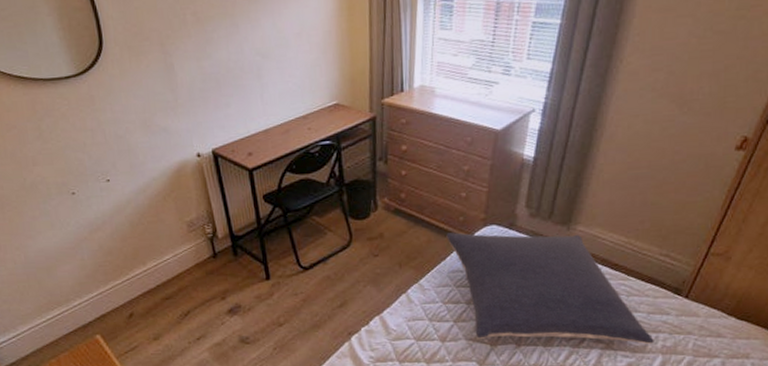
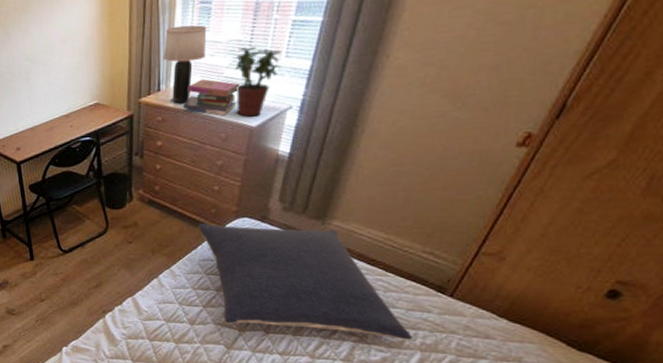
table lamp: none [405,22,450,106] -> present [163,25,207,104]
books: none [428,79,484,119] -> present [183,78,240,116]
potted plant: none [479,47,525,120] -> present [235,46,283,117]

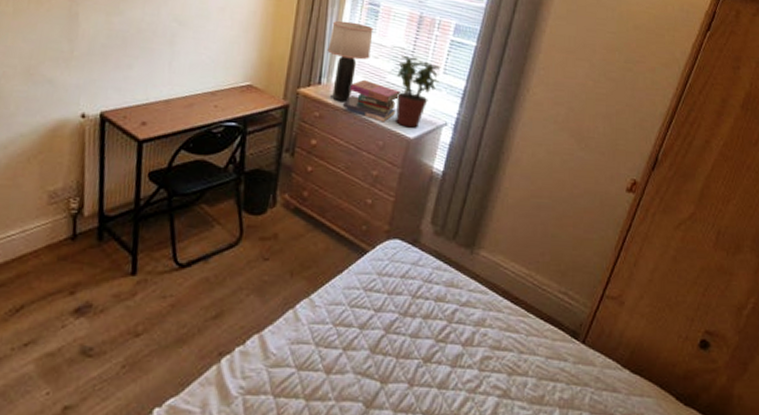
pillow: present [198,224,413,340] -> none [346,242,552,394]

